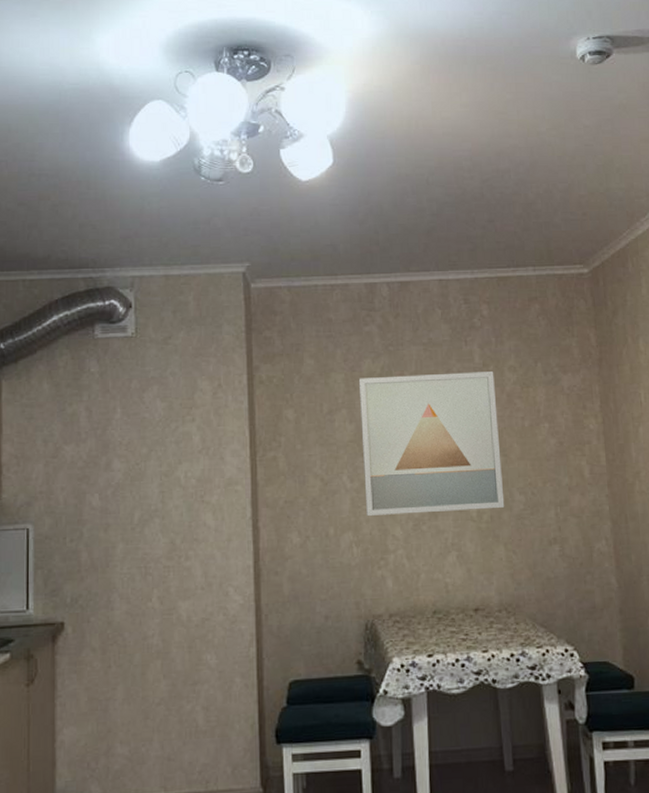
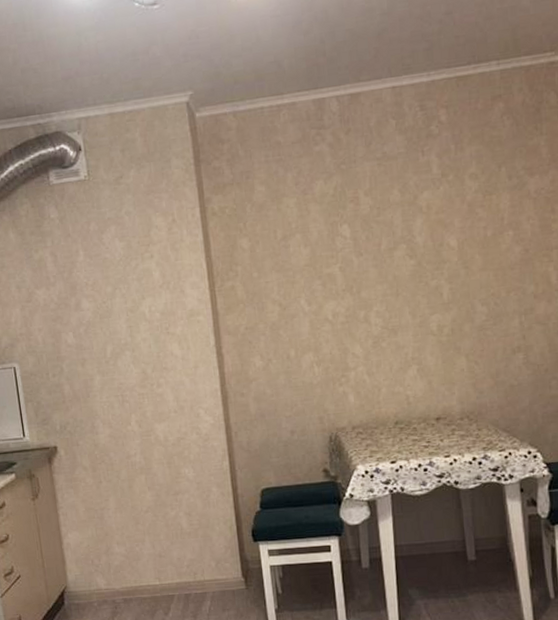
wall art: present [358,371,505,516] -> none [311,181,466,336]

